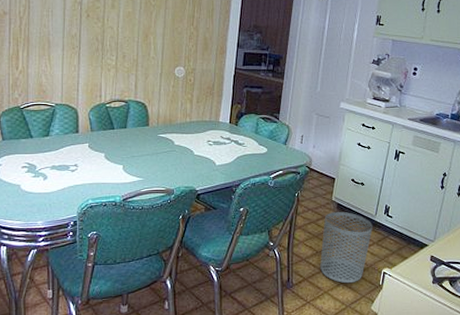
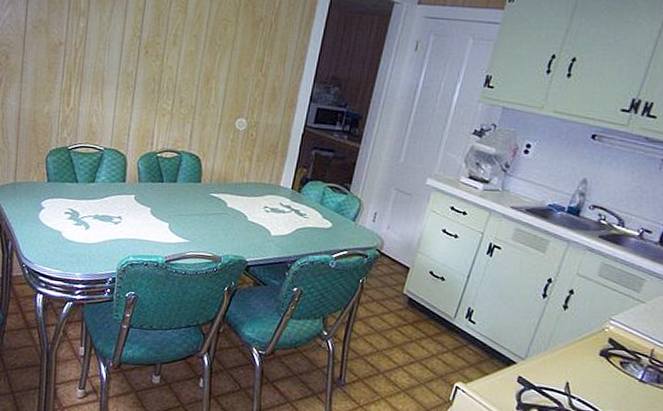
waste bin: present [320,211,373,284] -> none [379,307,449,393]

